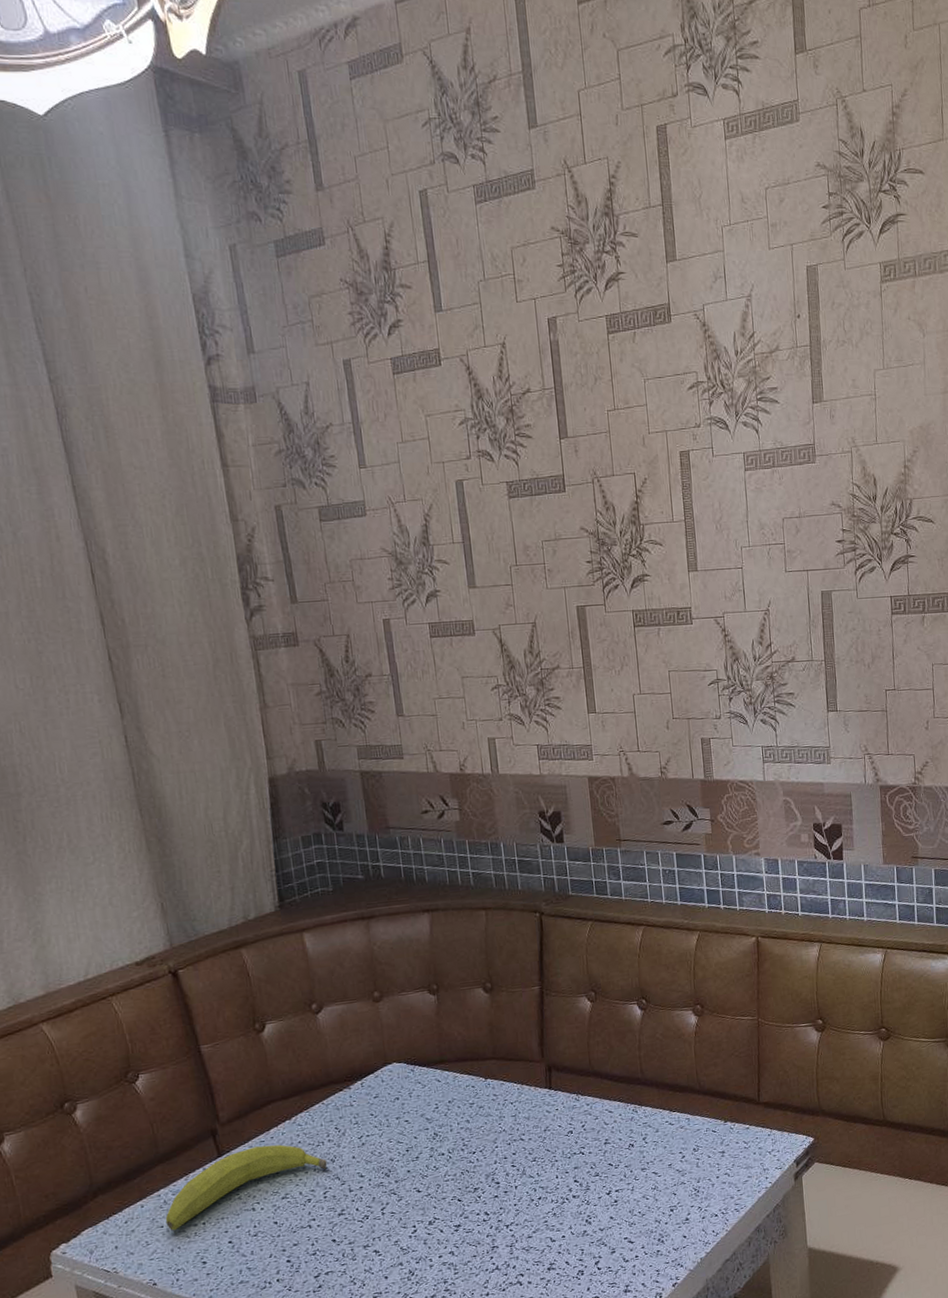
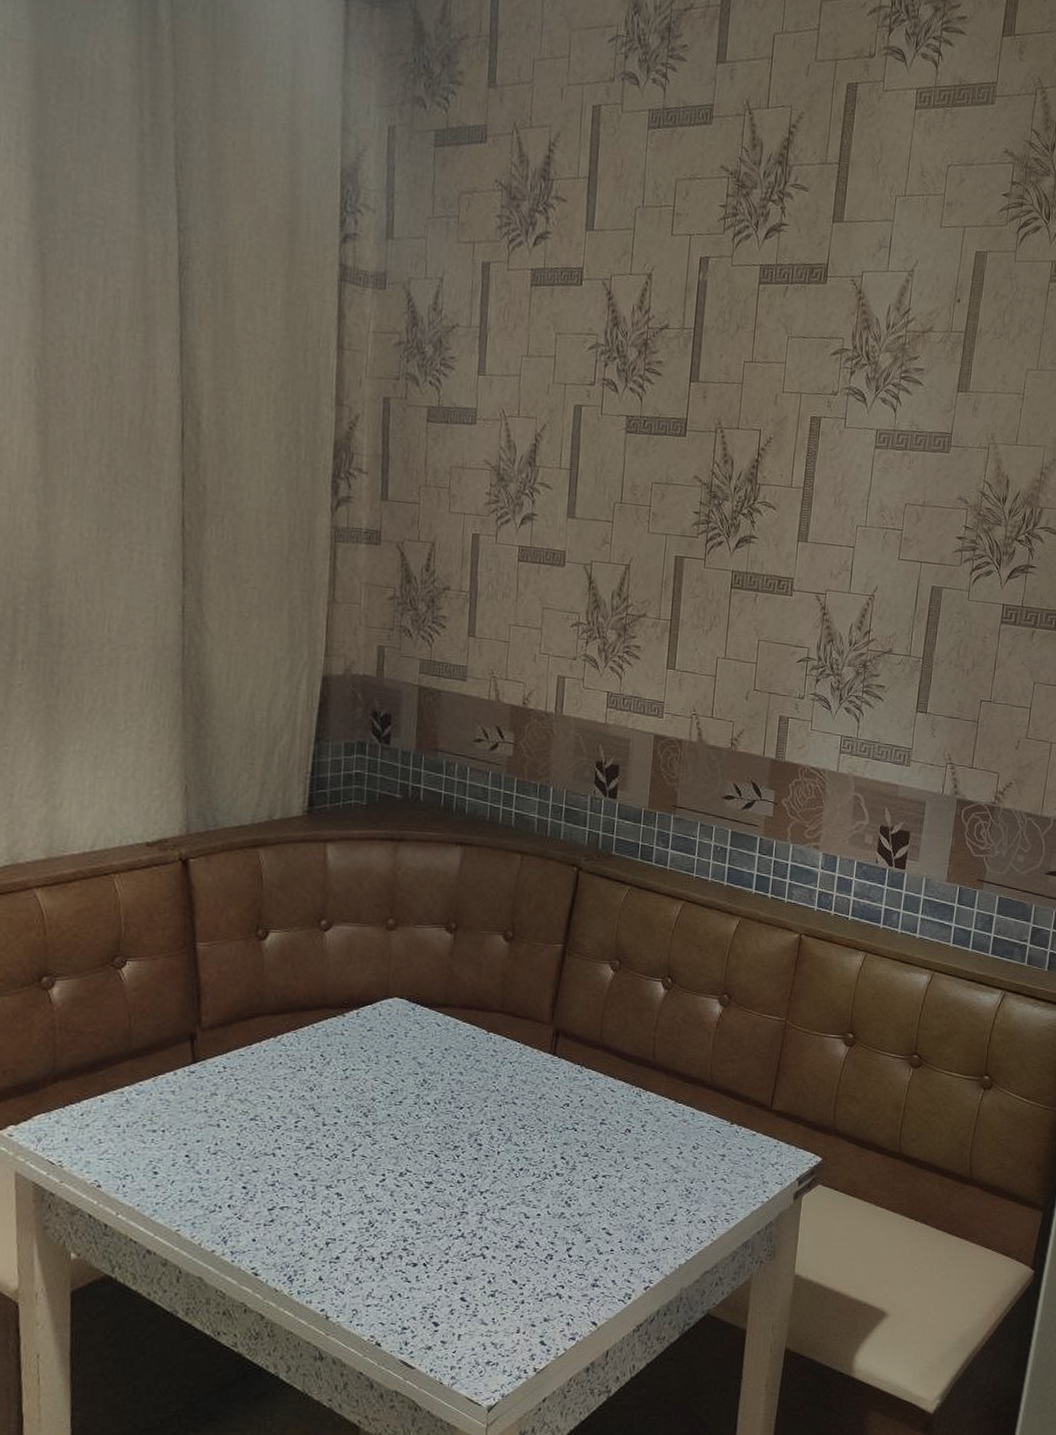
fruit: present [165,1144,327,1231] -> none [123,1059,305,1133]

